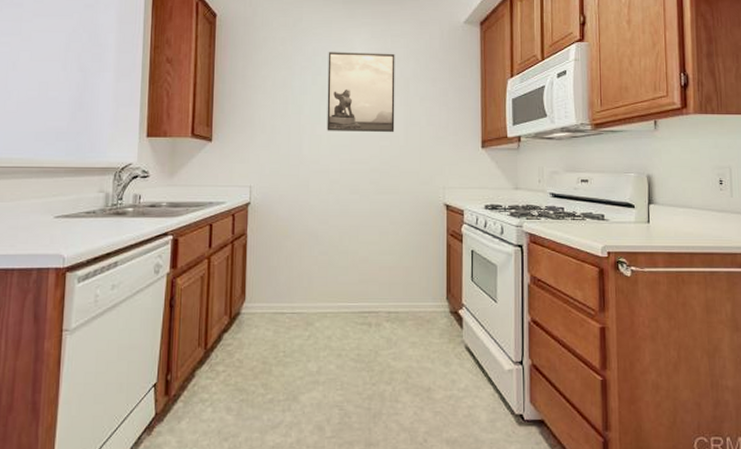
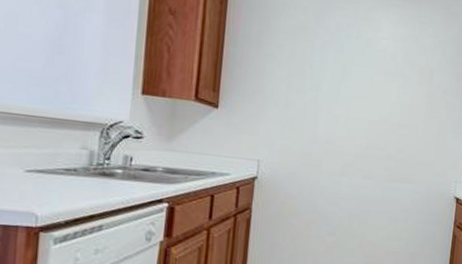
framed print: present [327,52,395,133] -> none [345,29,423,123]

